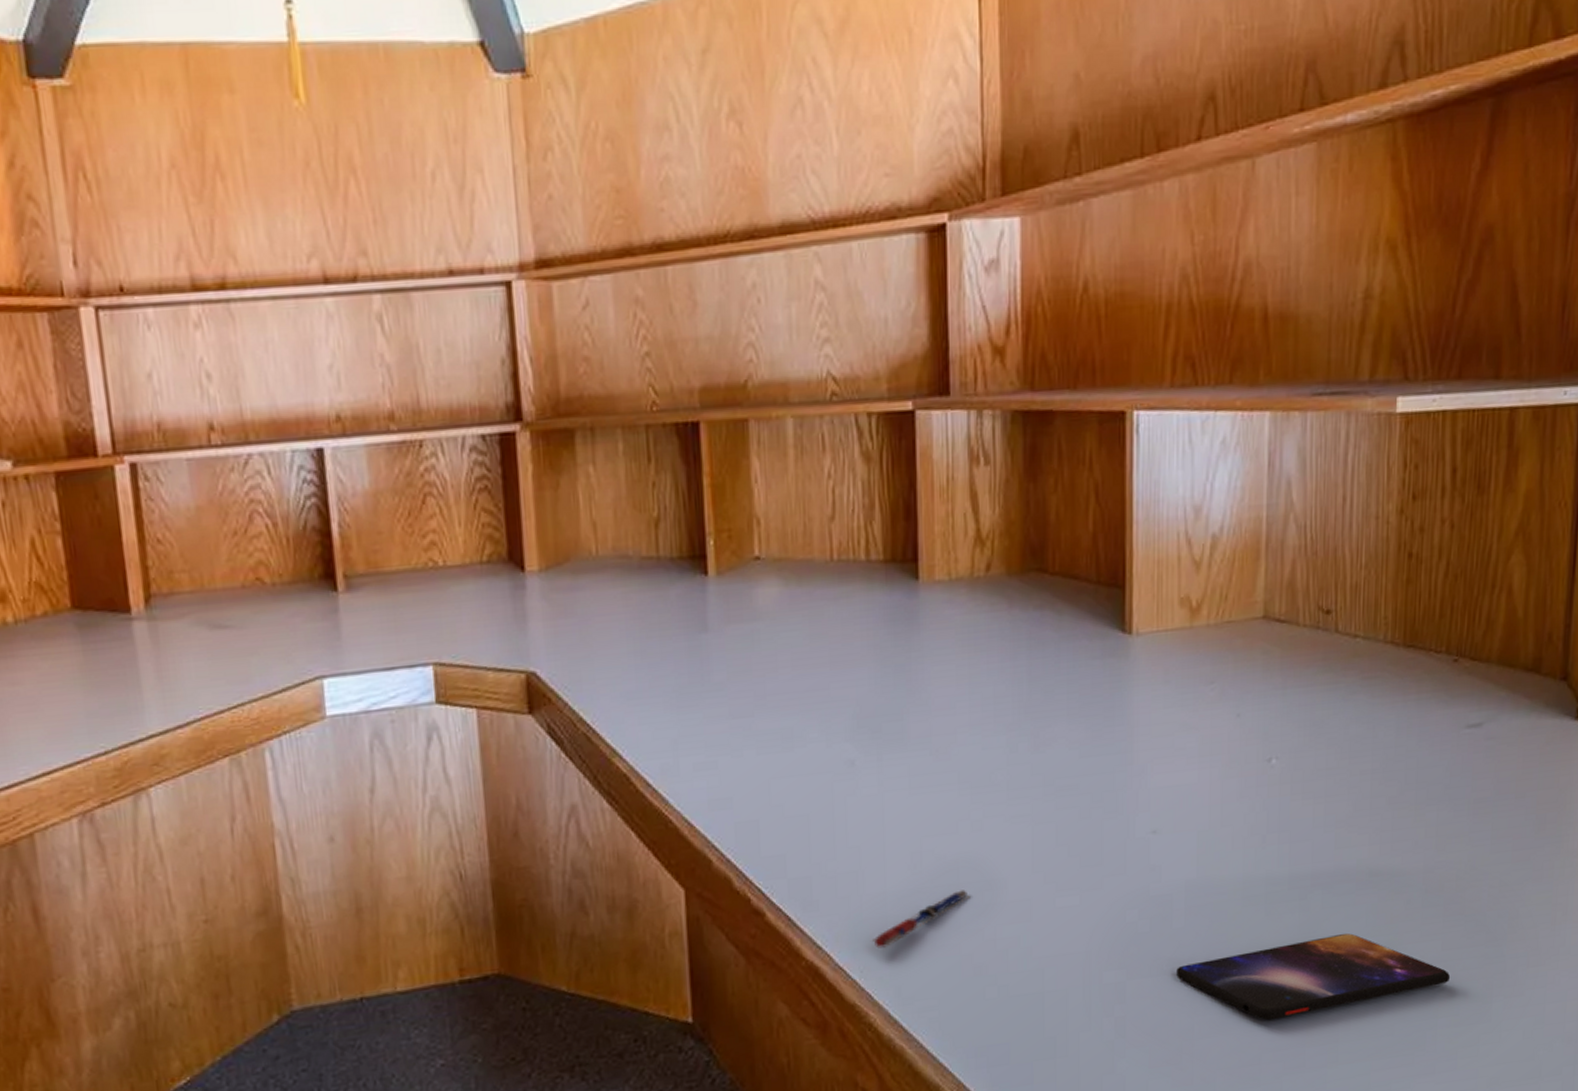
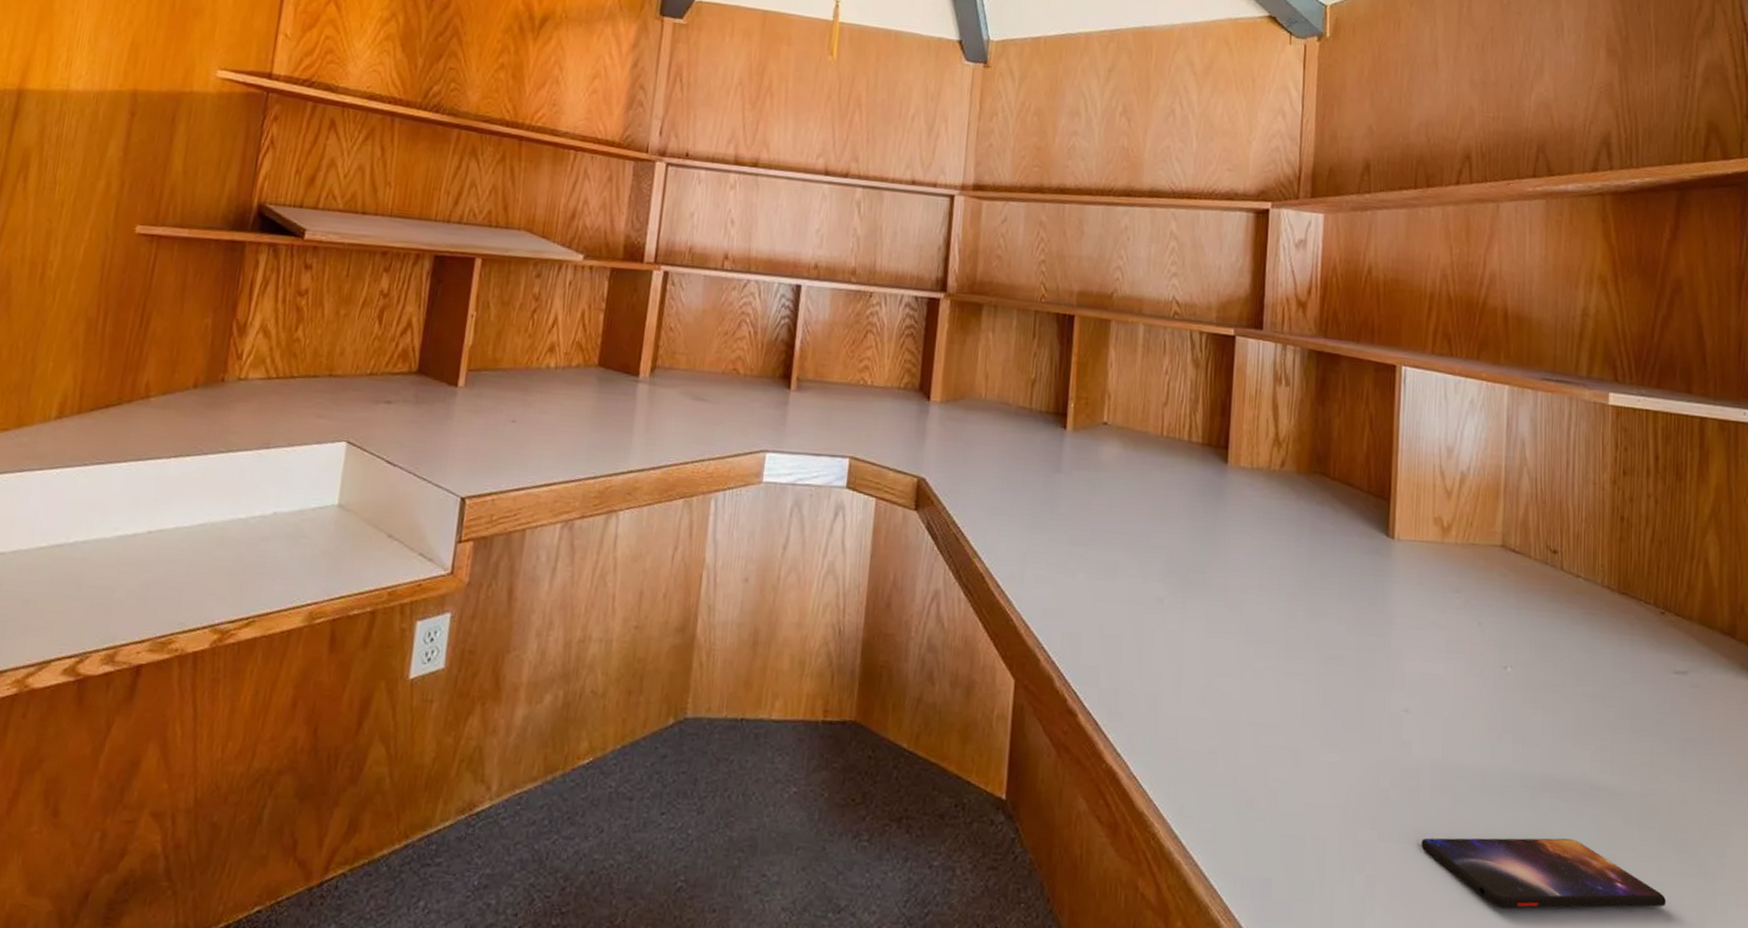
pen: present [871,890,972,948] -> none [1162,728,1250,766]

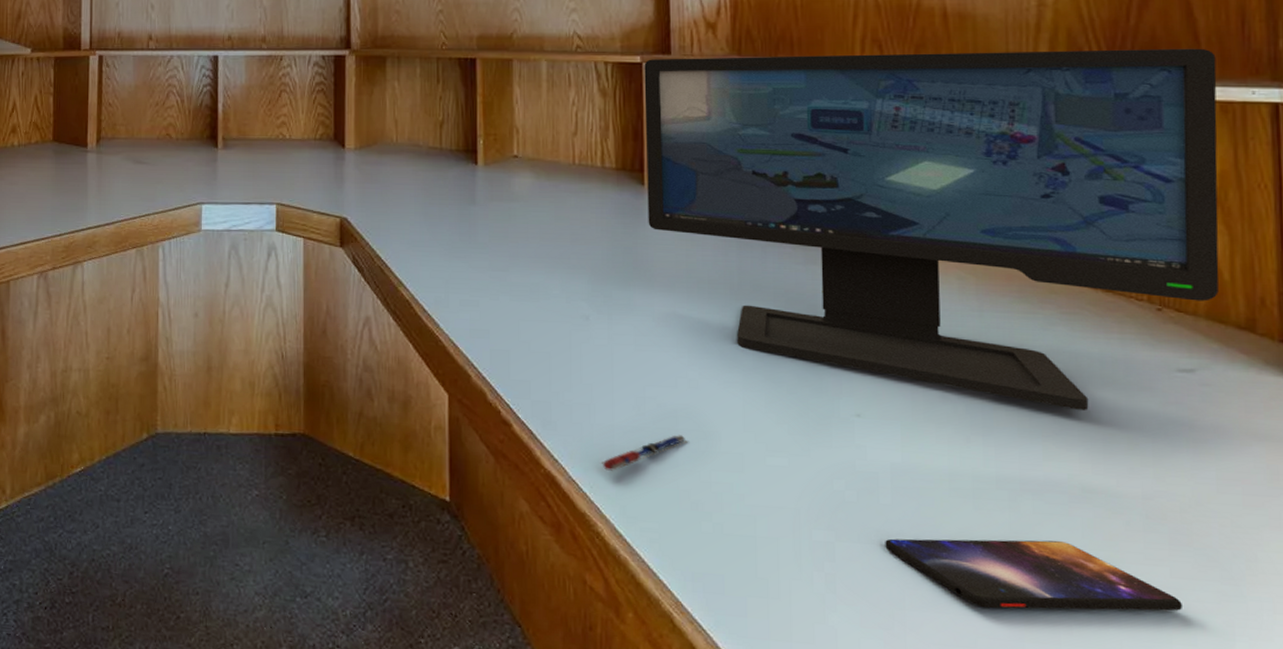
pen: none [1162,728,1250,766] -> present [600,435,689,471]
computer monitor: none [1228,333,1718,710] -> present [644,48,1219,411]

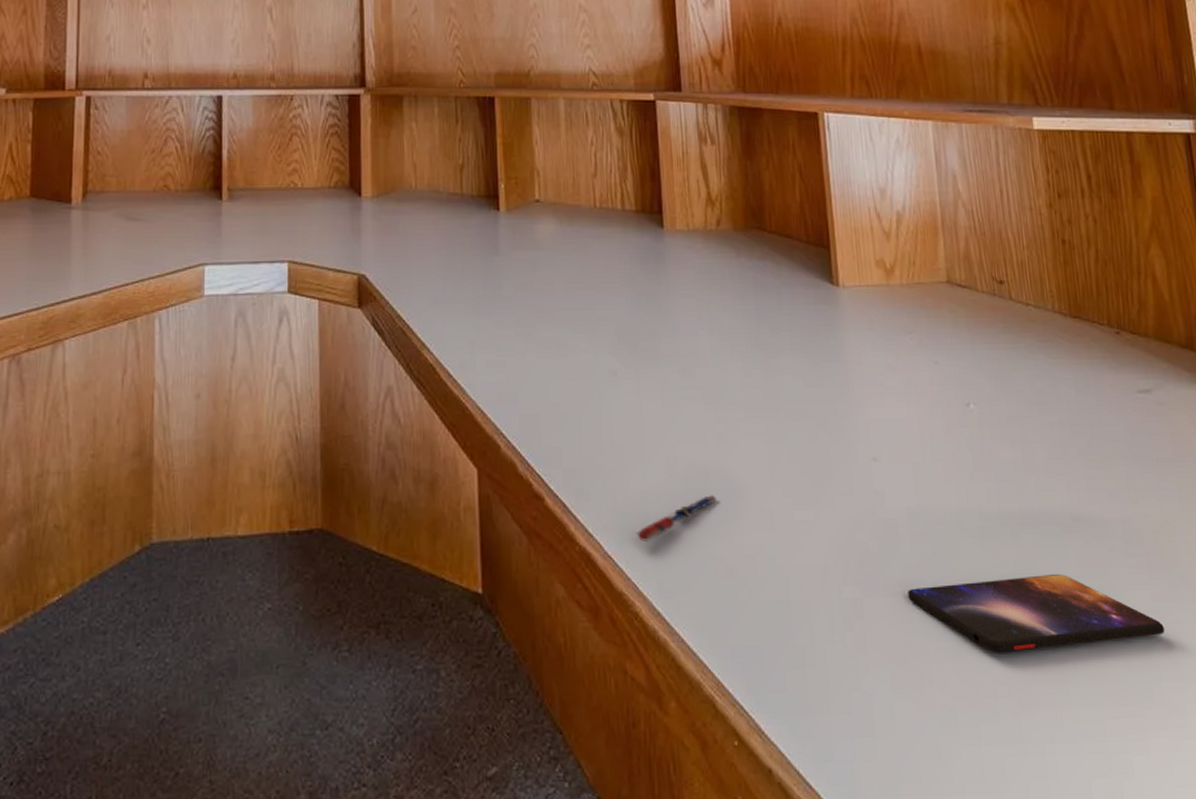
computer monitor: present [644,48,1219,411] -> none [657,83,1162,439]

